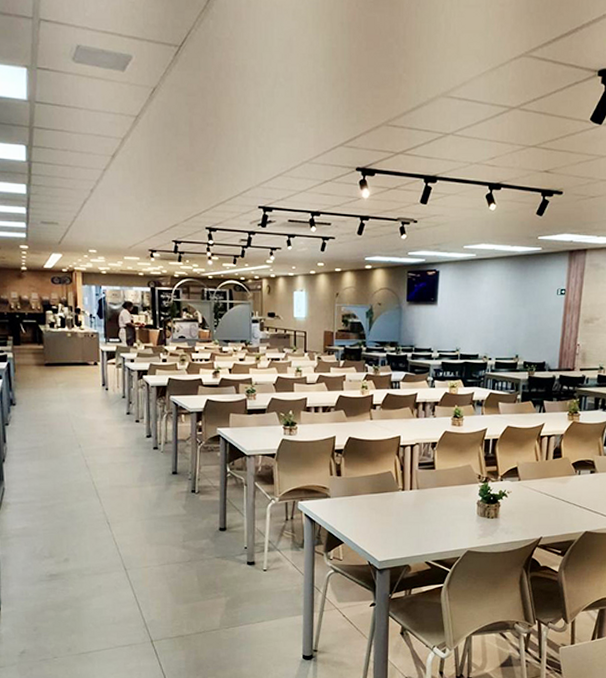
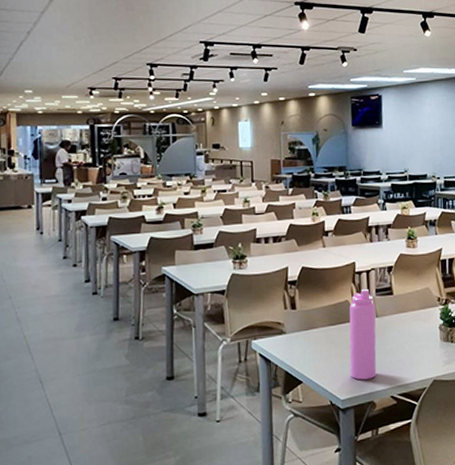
water bottle: none [389,461,417,545] -> present [349,288,377,380]

